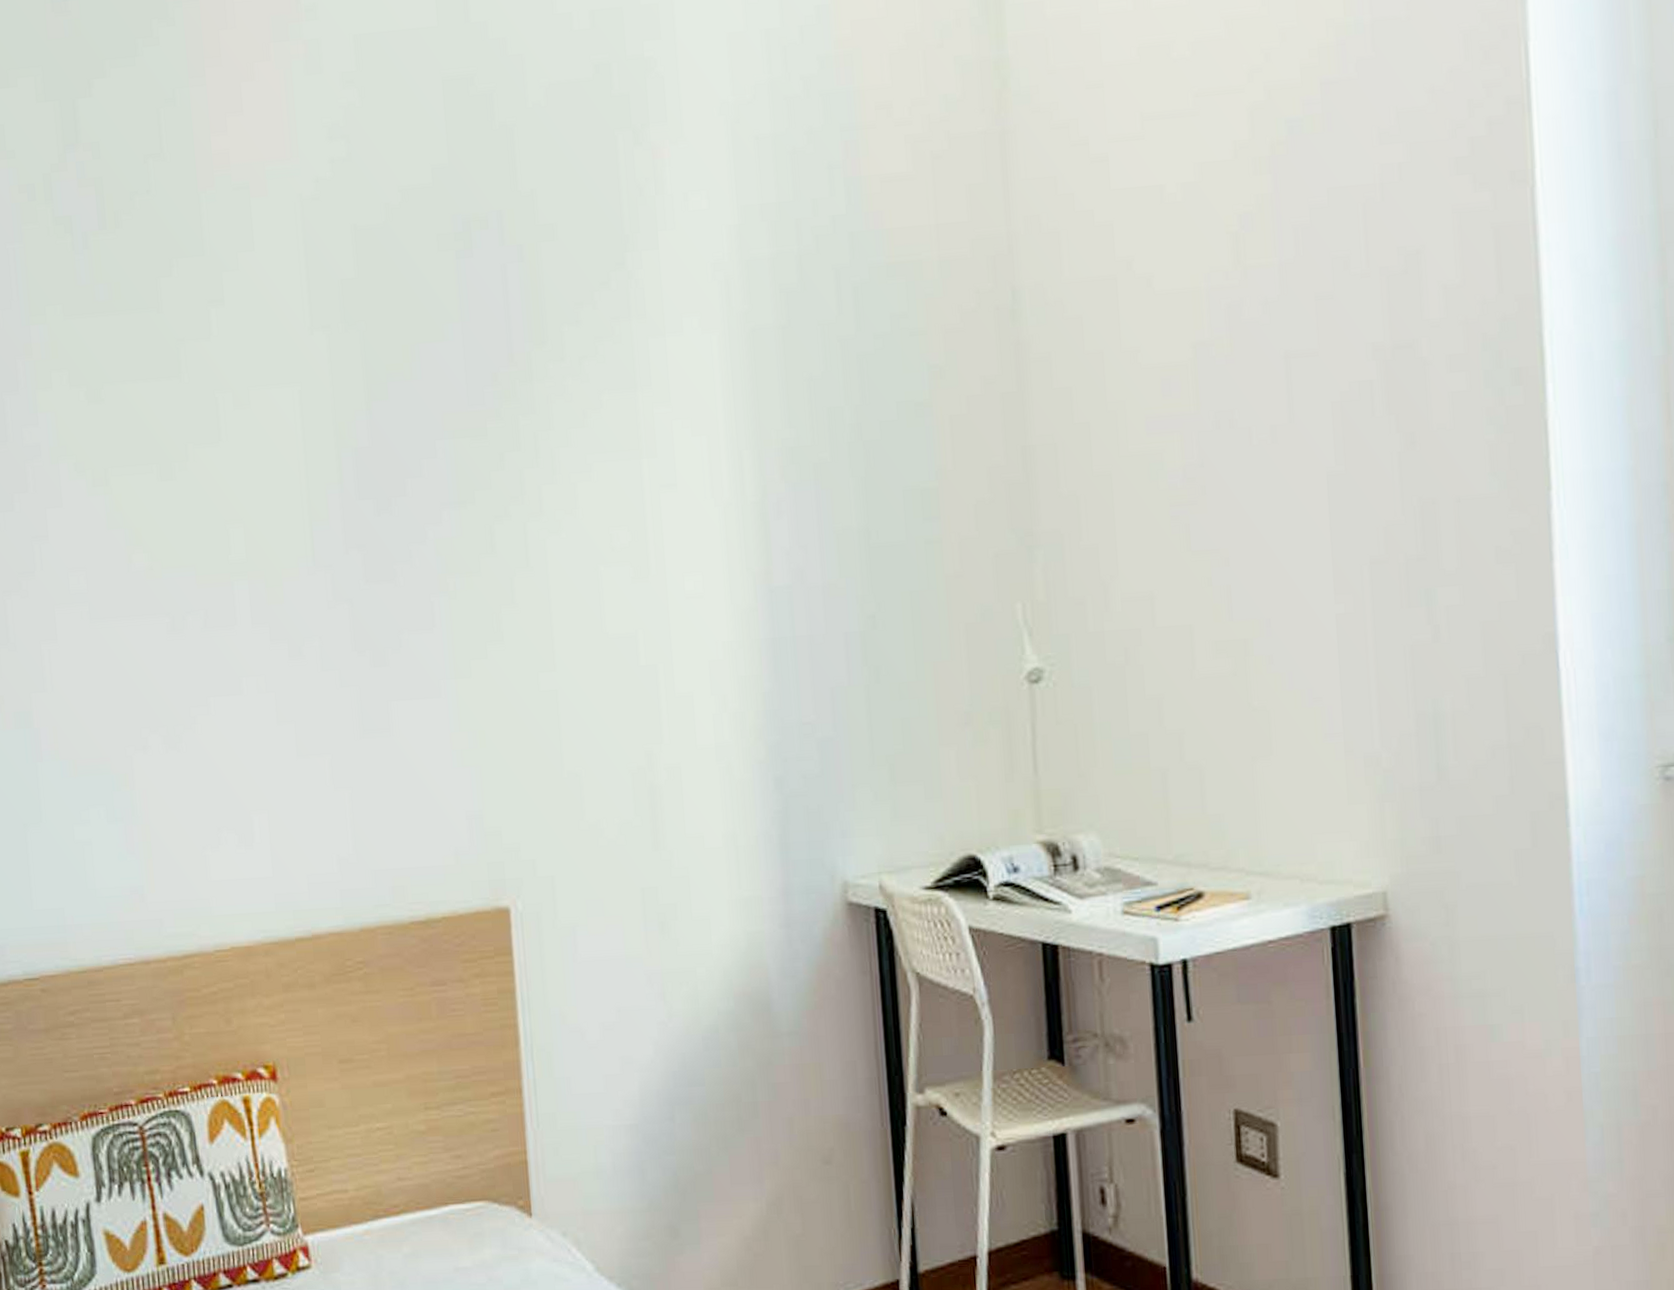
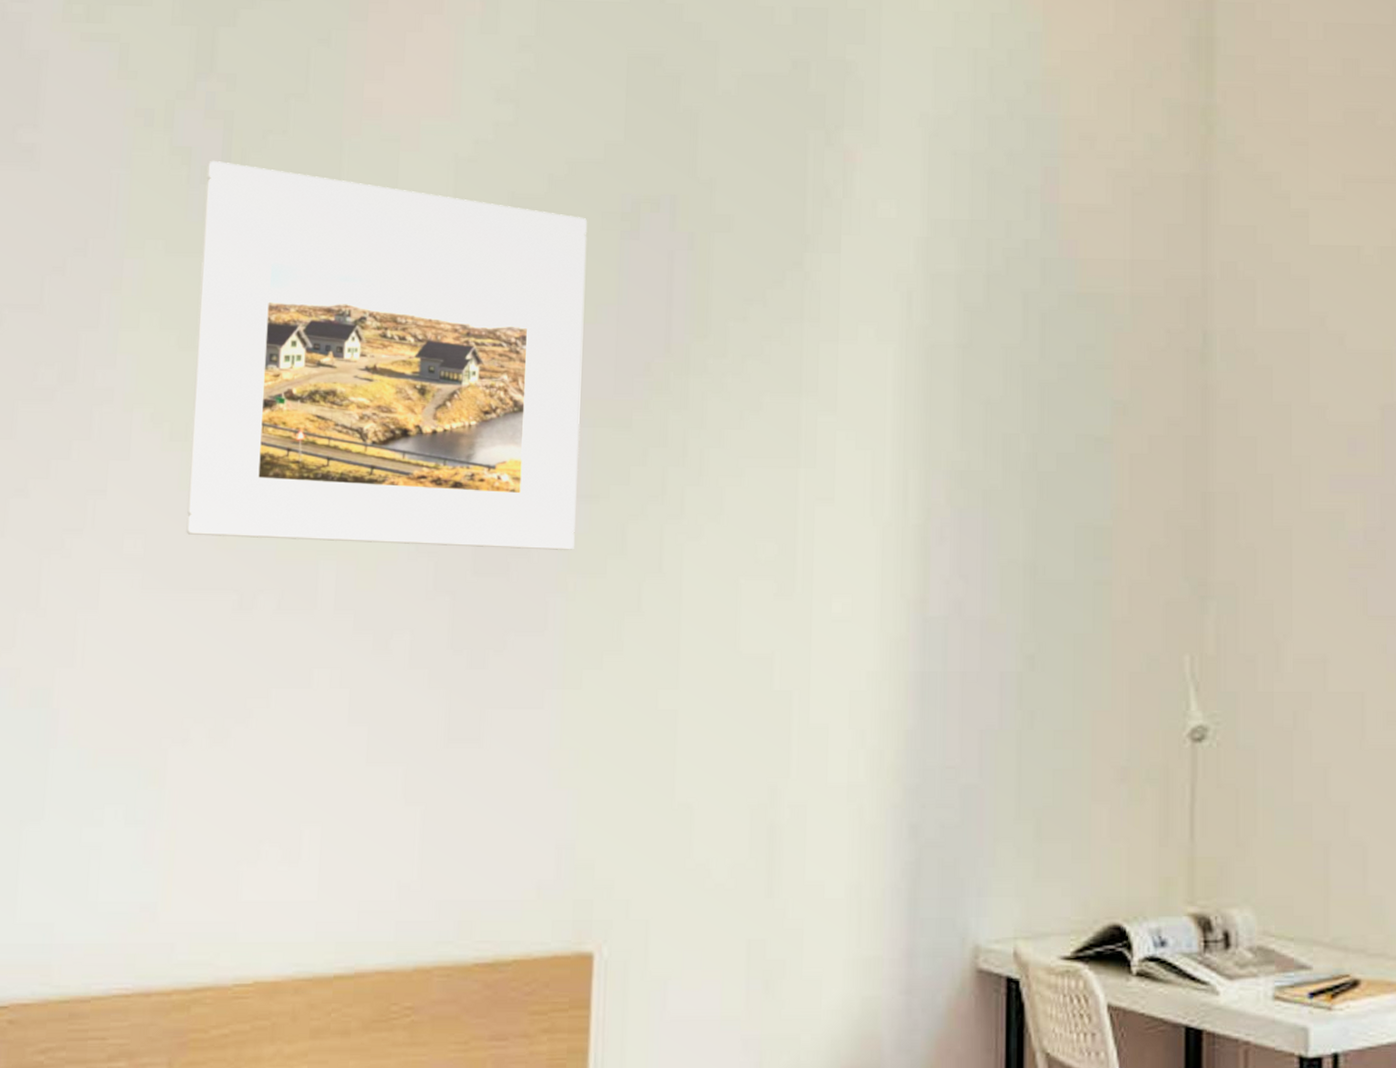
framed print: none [87,225,450,569] -> present [186,160,588,551]

